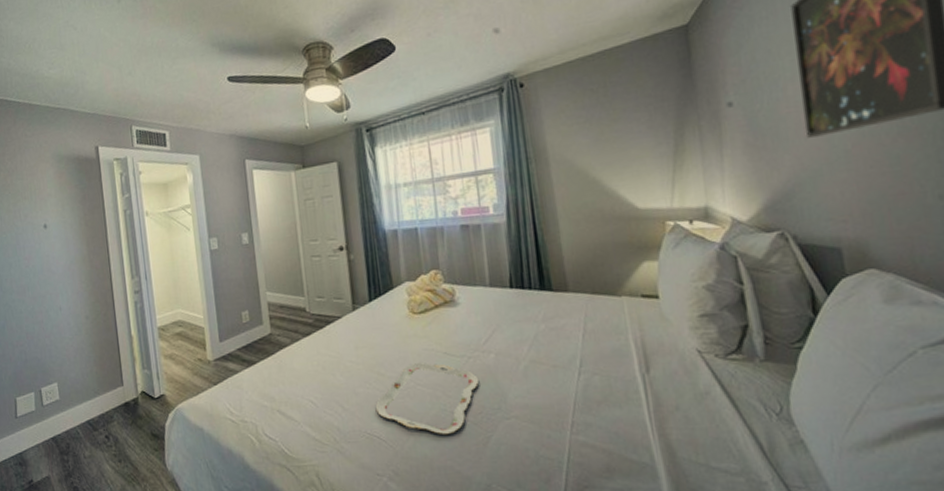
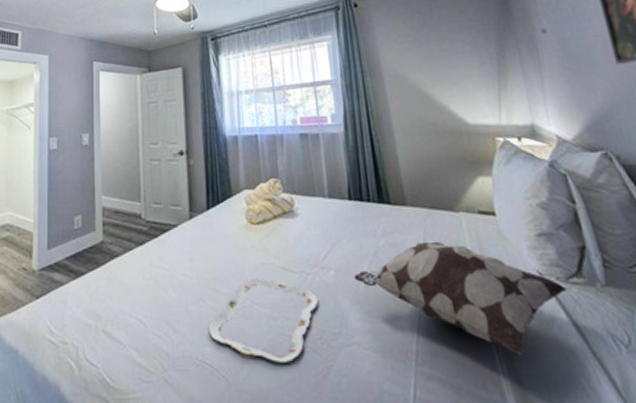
decorative pillow: none [513,324,725,424] -> present [353,241,568,355]

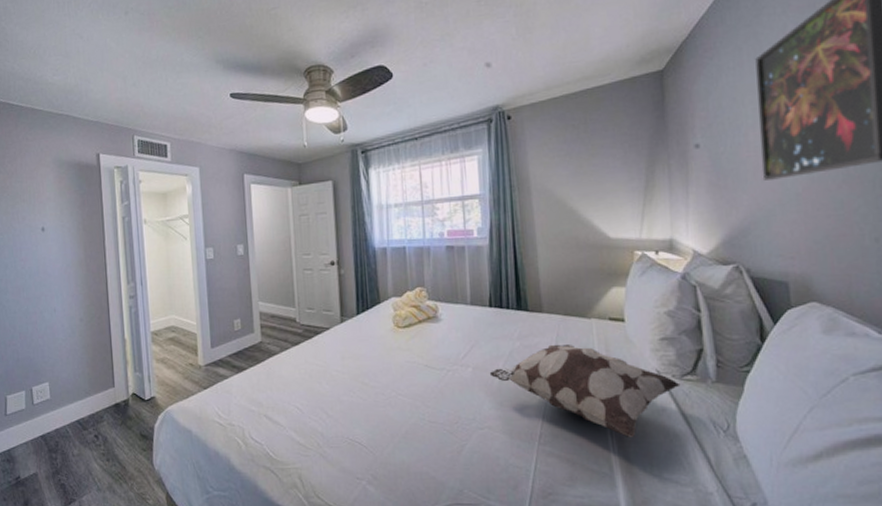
serving tray: present [209,278,319,364] -> none [359,374,457,443]

